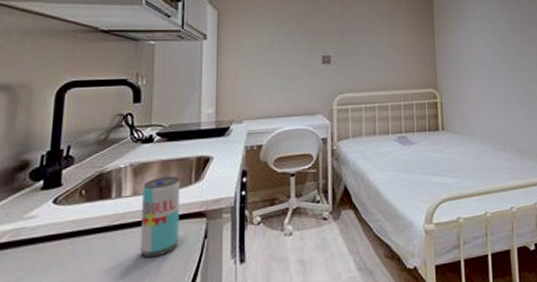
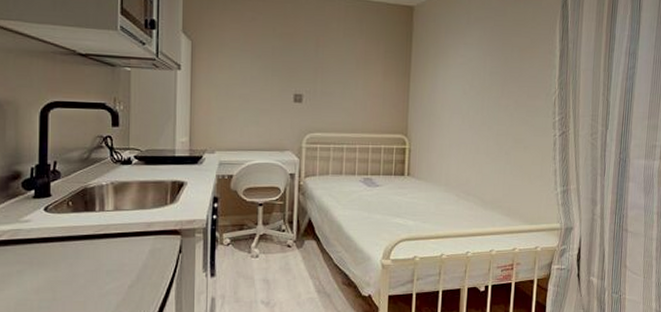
beverage can: present [140,176,181,258] -> none [123,196,157,265]

